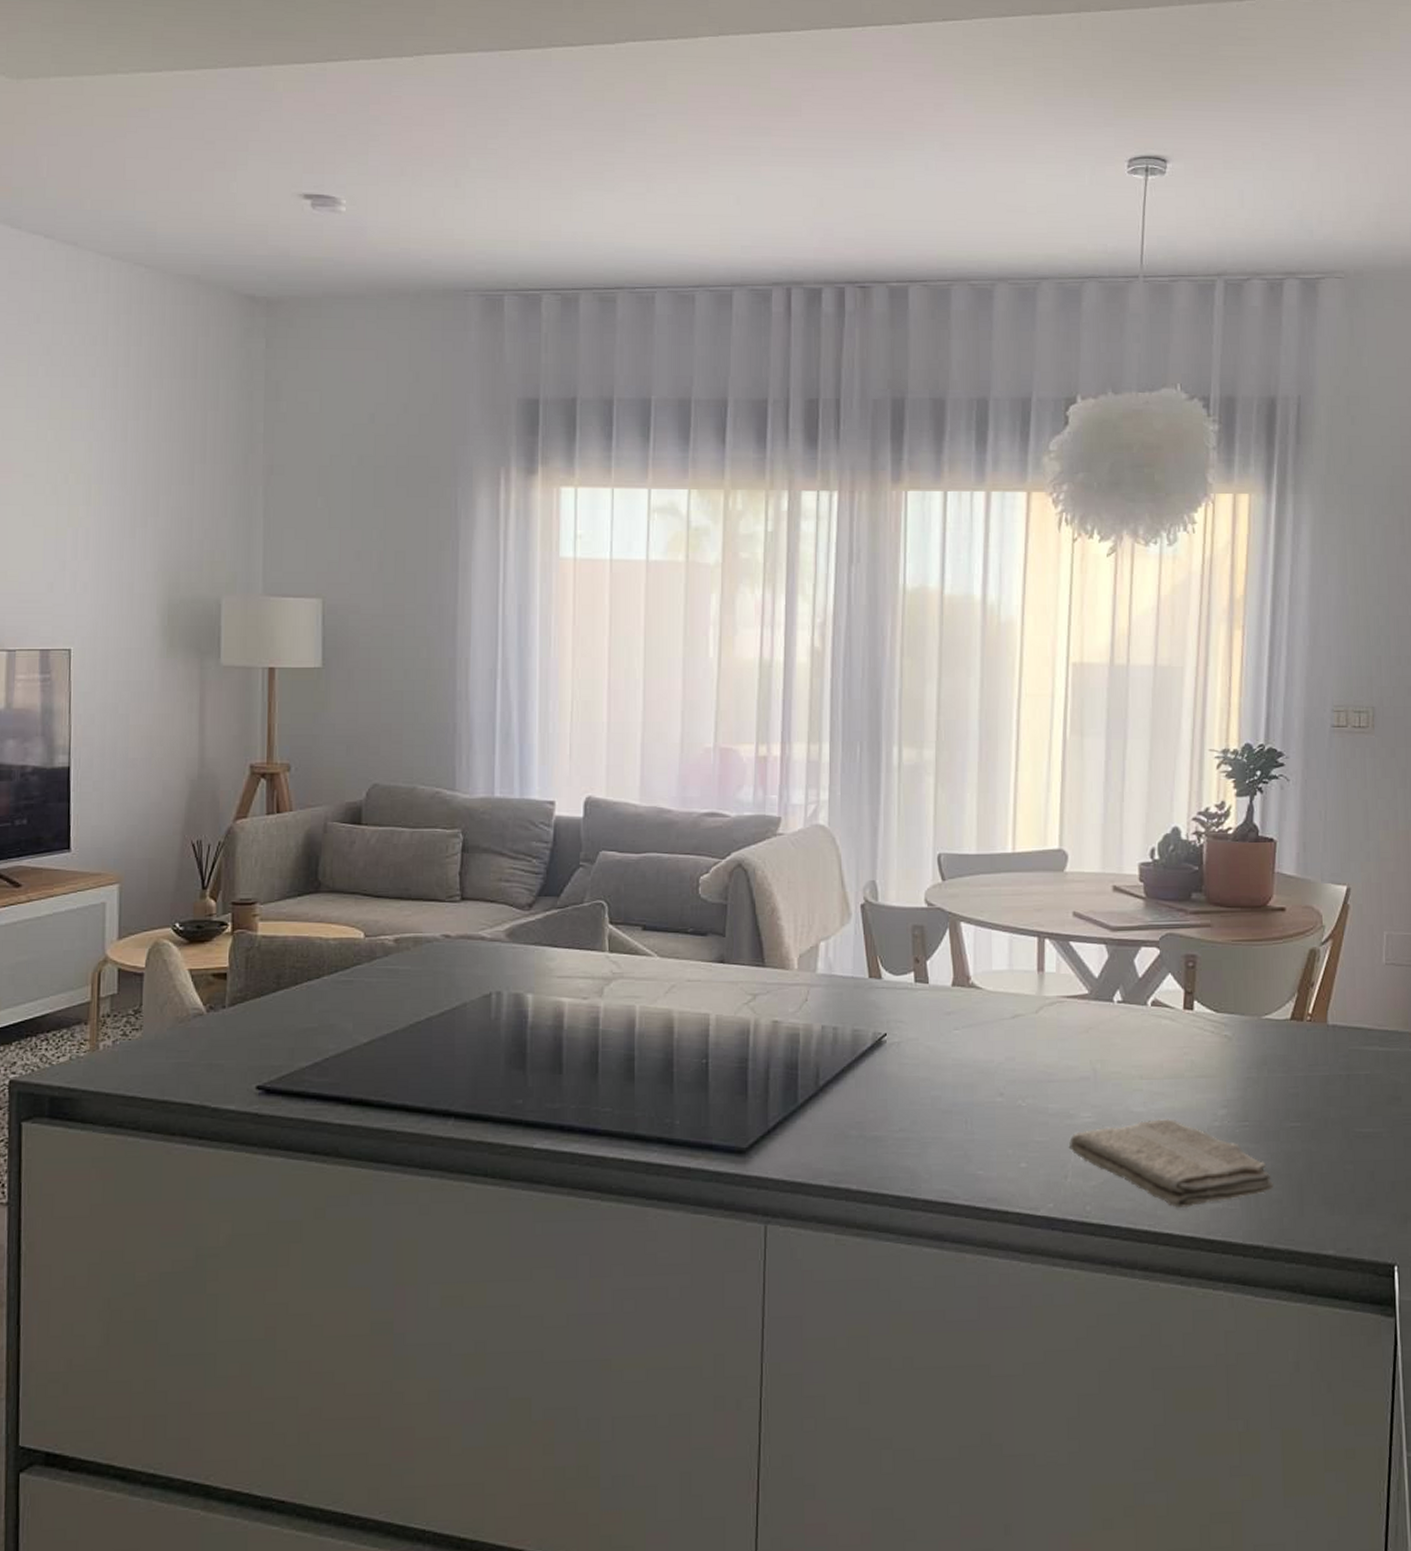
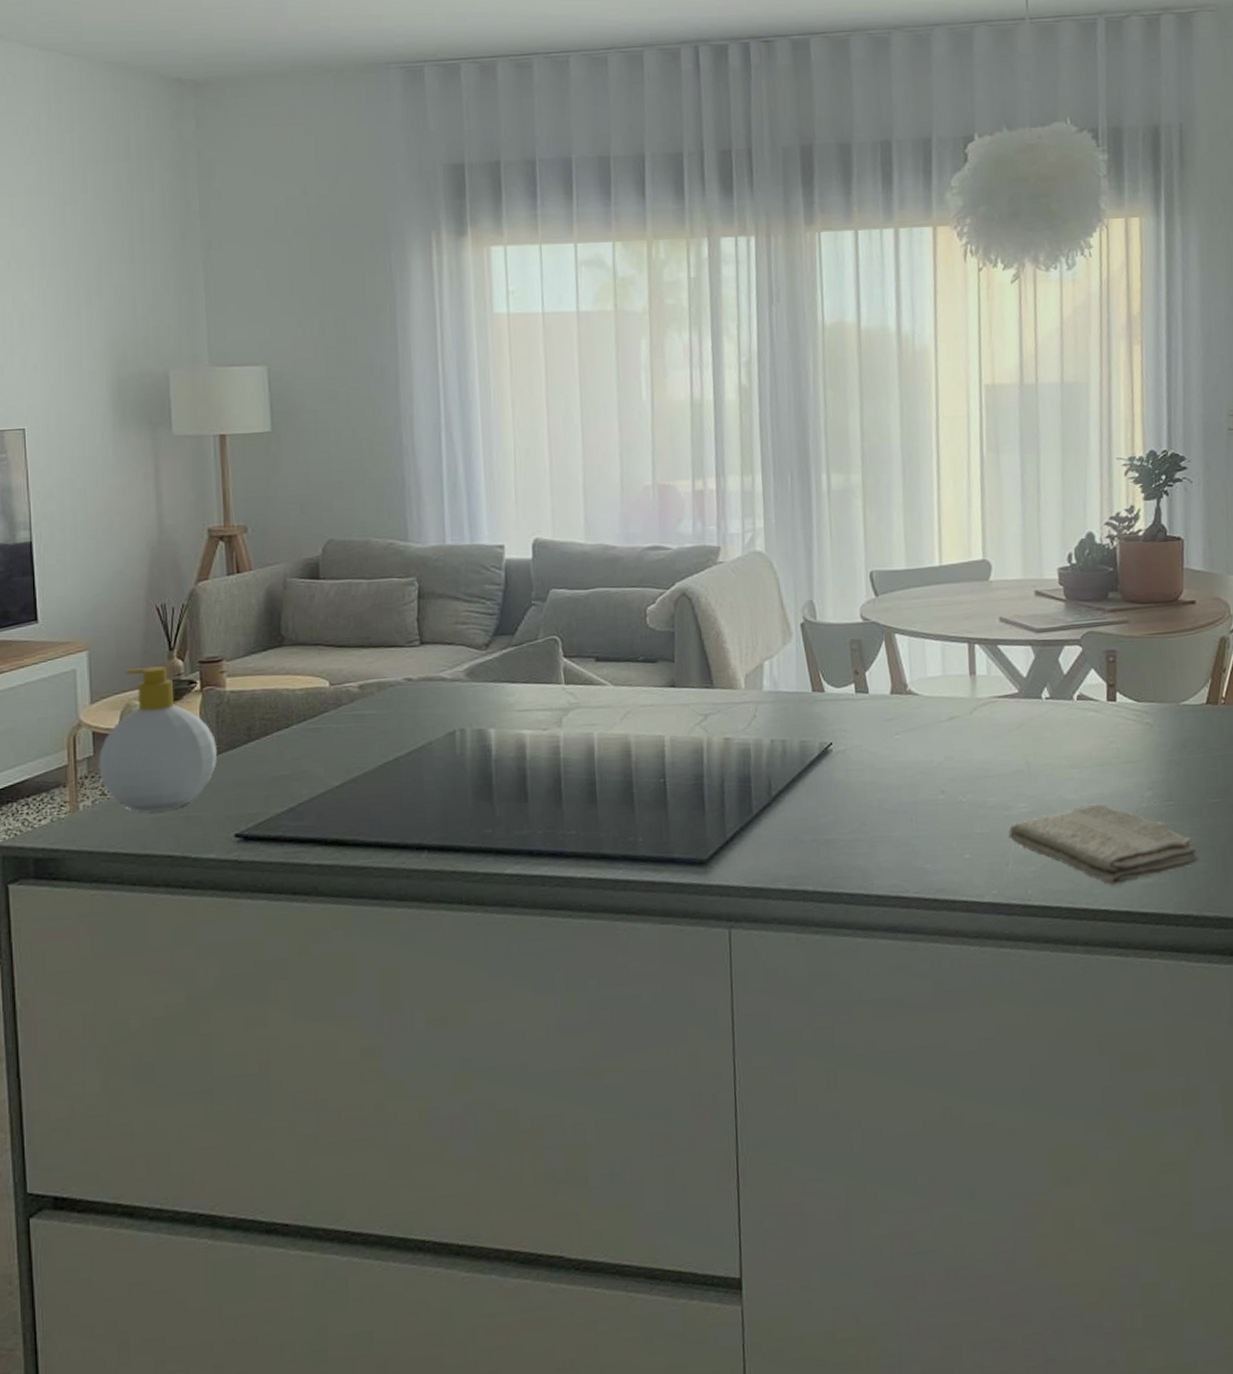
soap bottle: none [122,905,245,1058] -> present [98,666,218,813]

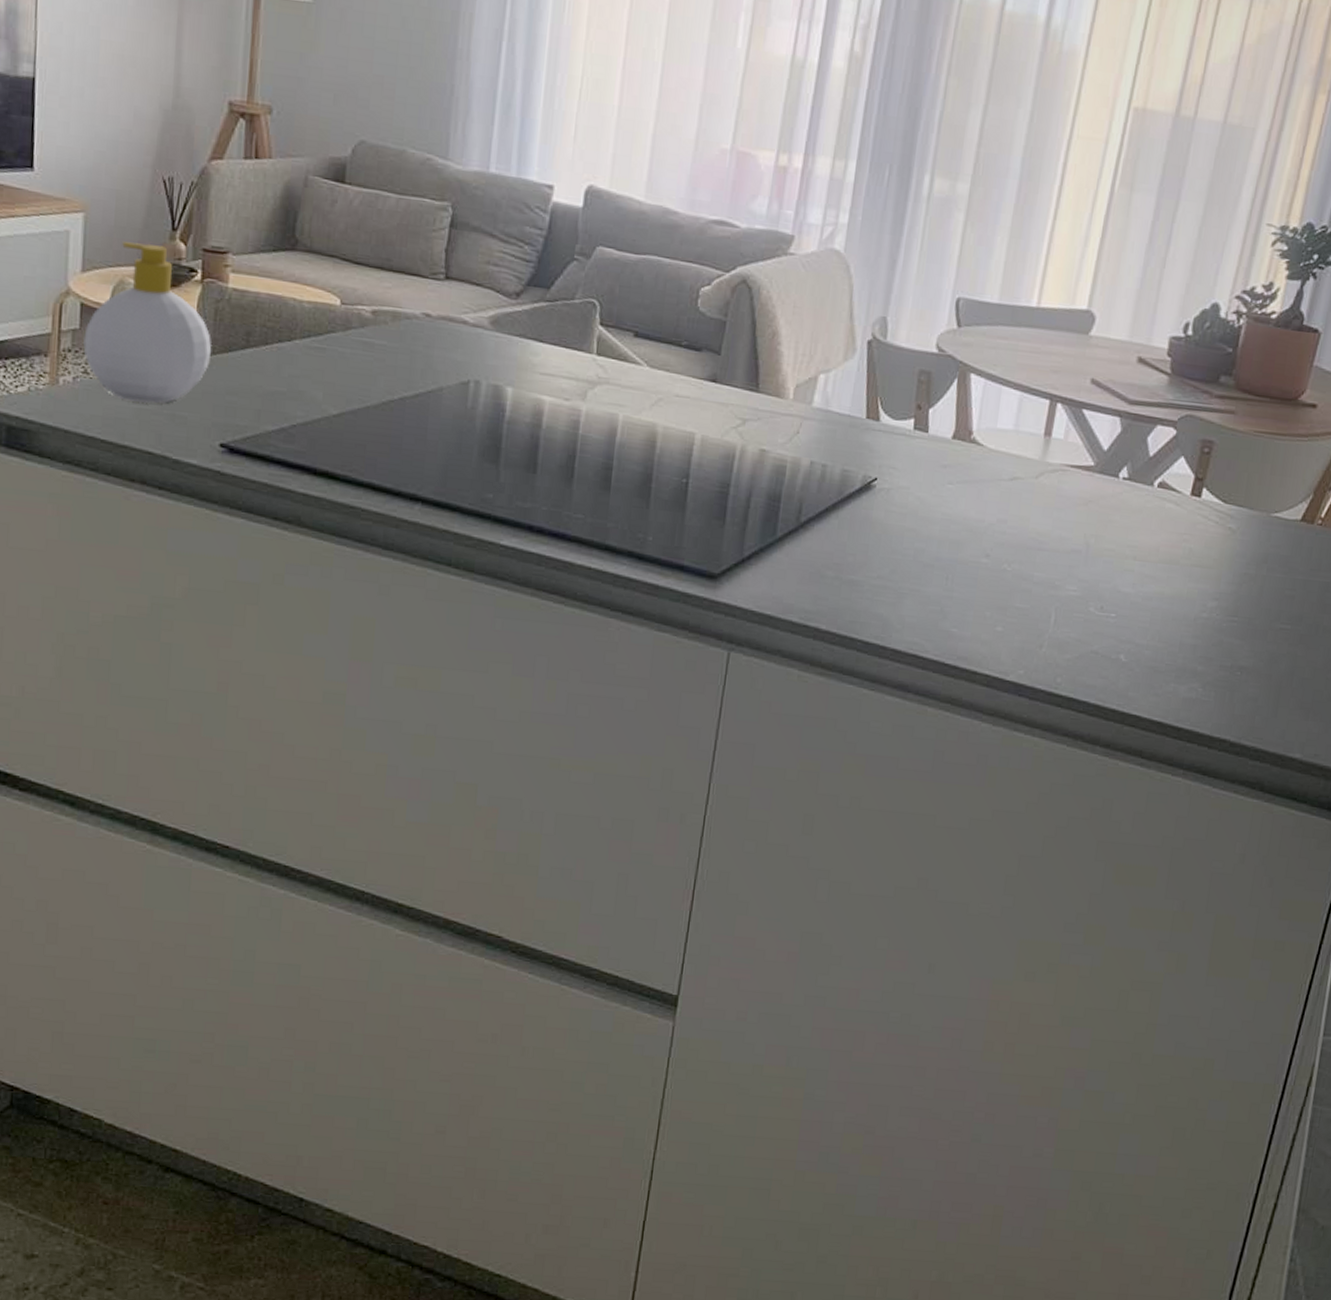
washcloth: present [1008,803,1200,886] -> none [1048,602,1253,693]

